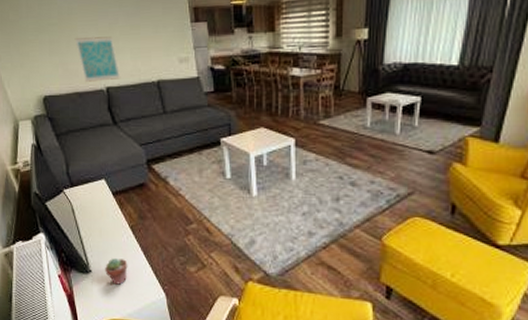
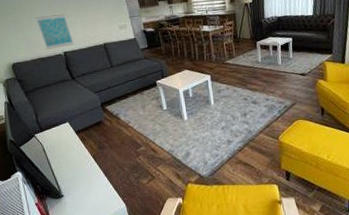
potted succulent: present [105,258,128,285] -> none [74,182,93,203]

